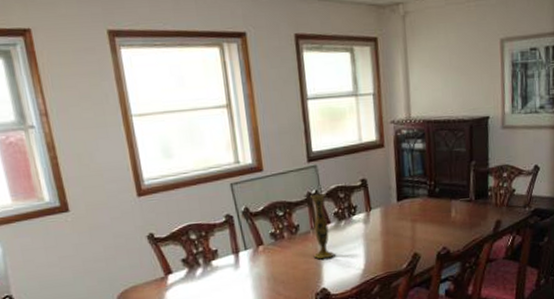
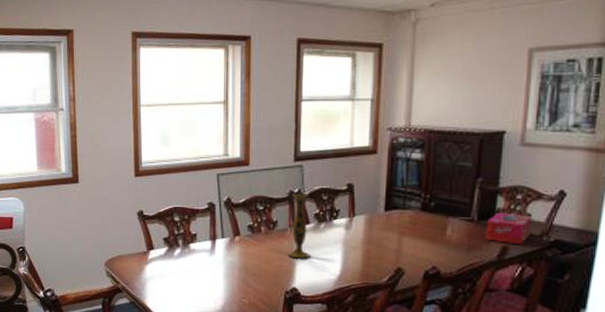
tissue box: none [482,189,517,218] -> present [486,212,532,245]

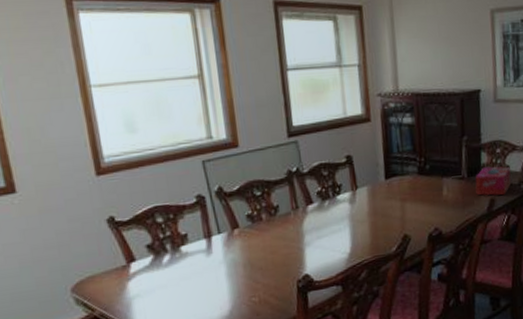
vase: present [288,194,310,259] -> none [291,172,319,243]

